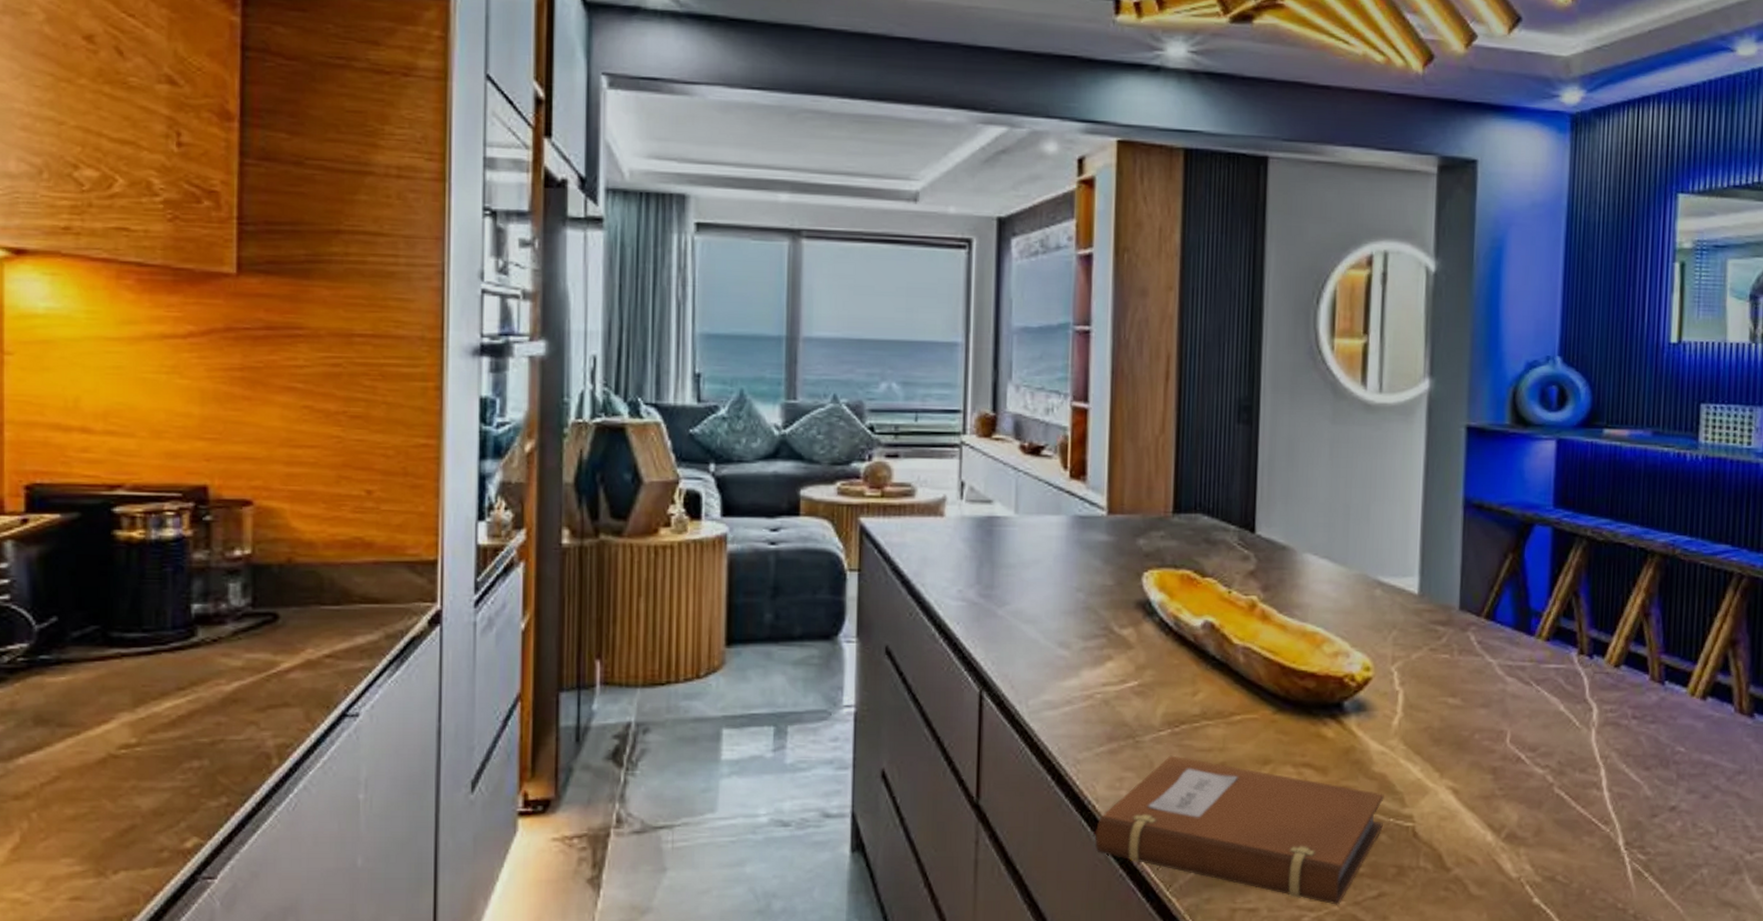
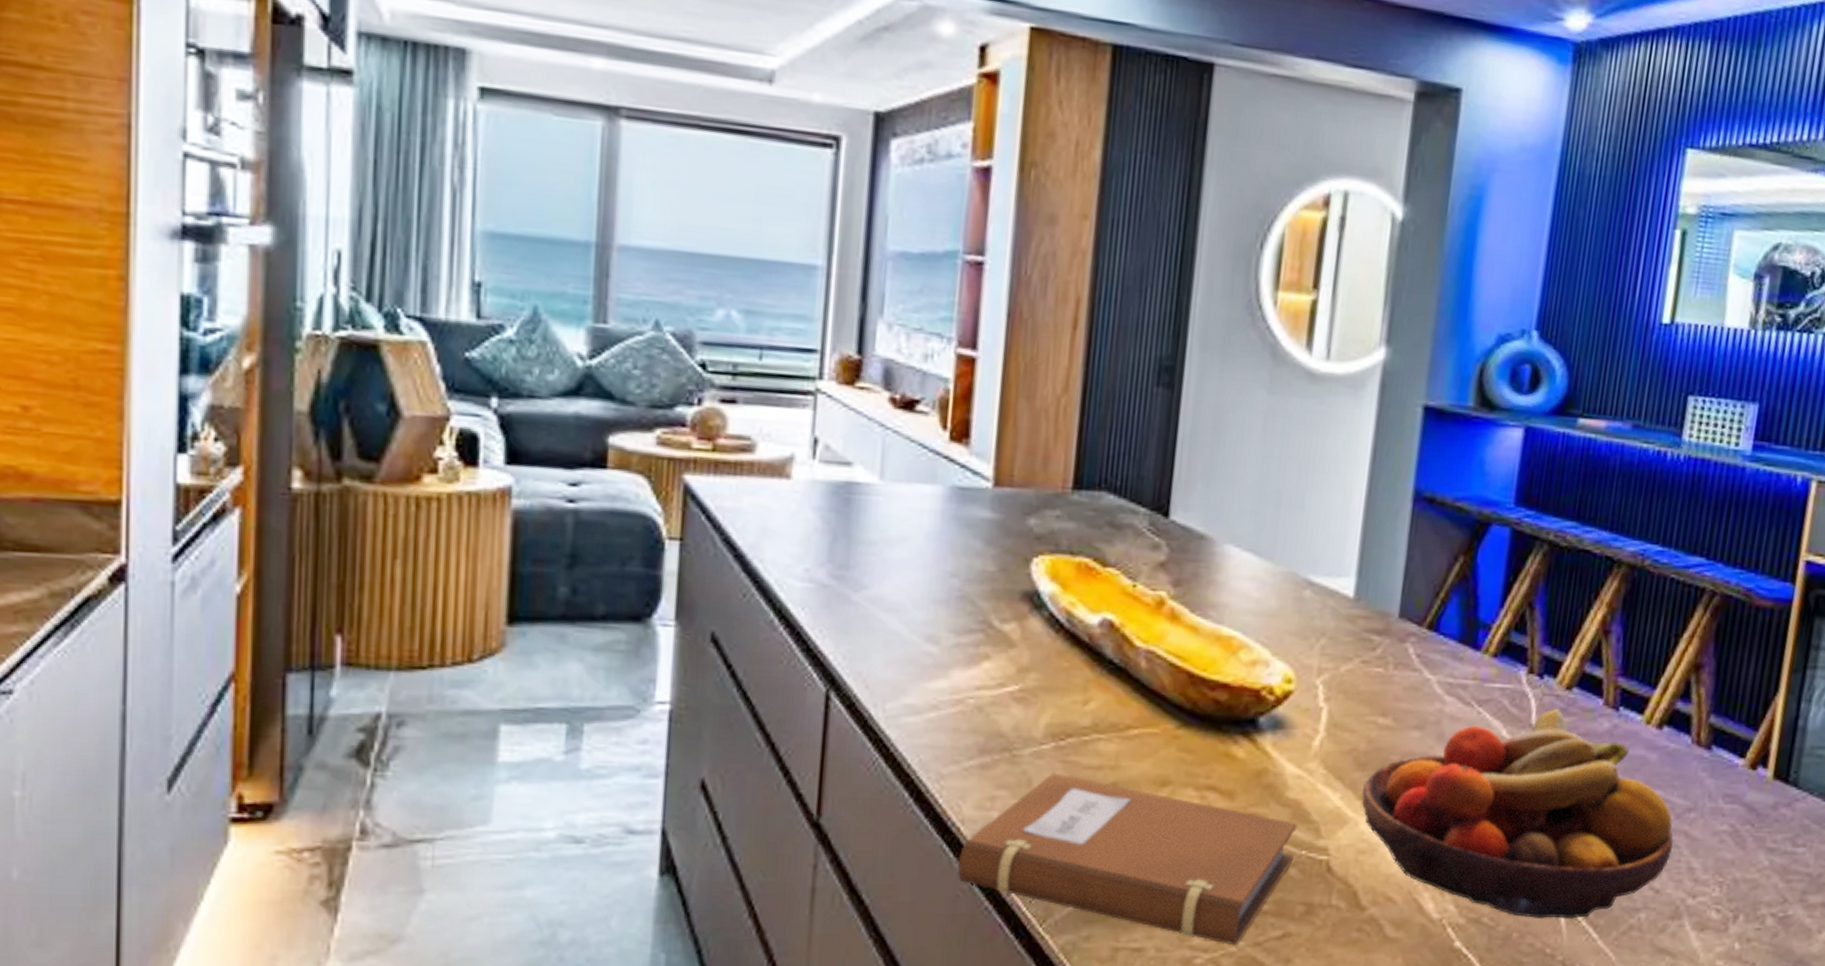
fruit bowl: none [1438,685,1727,875] -> present [1361,708,1674,919]

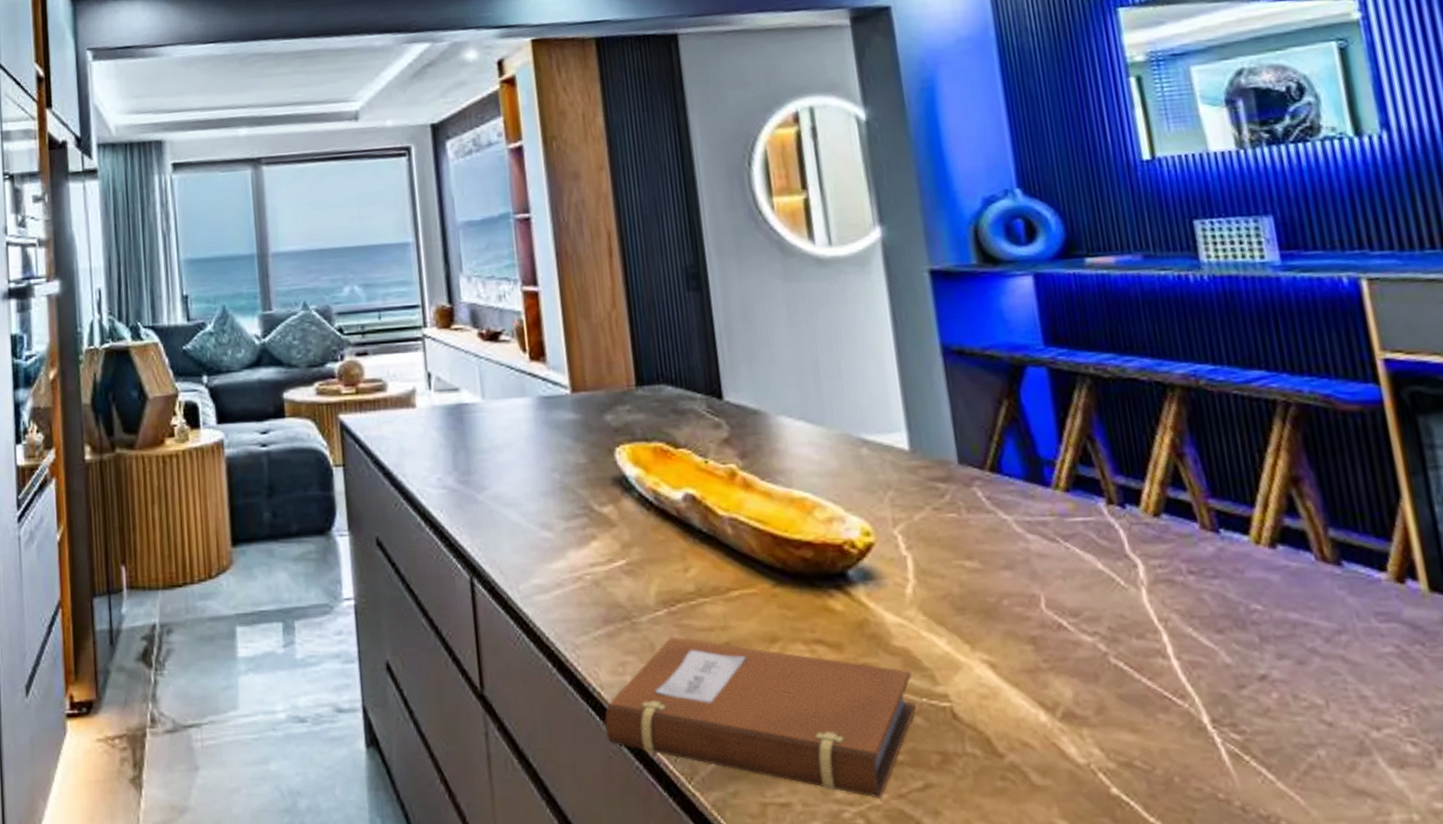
fruit bowl: present [1361,708,1674,919] -> none [967,536,1333,760]

